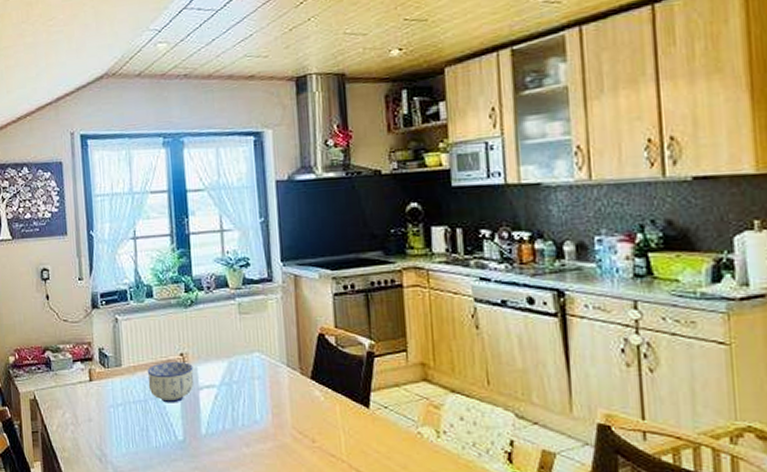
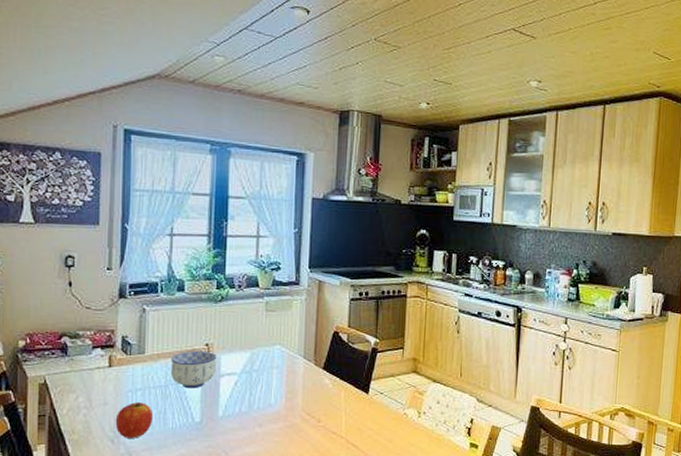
apple: none [100,419,137,457] -> present [115,402,154,438]

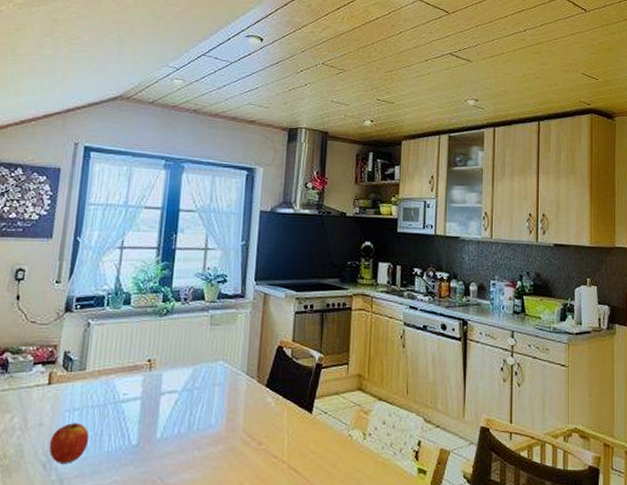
bowl: present [170,351,217,389] -> none [110,368,159,408]

